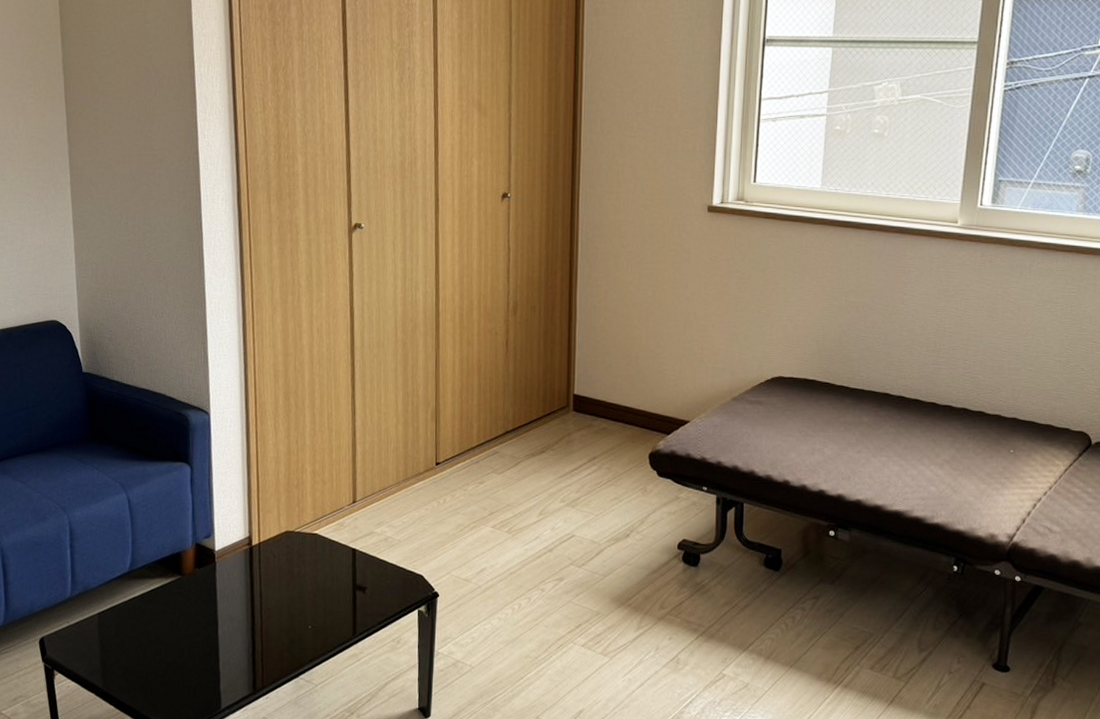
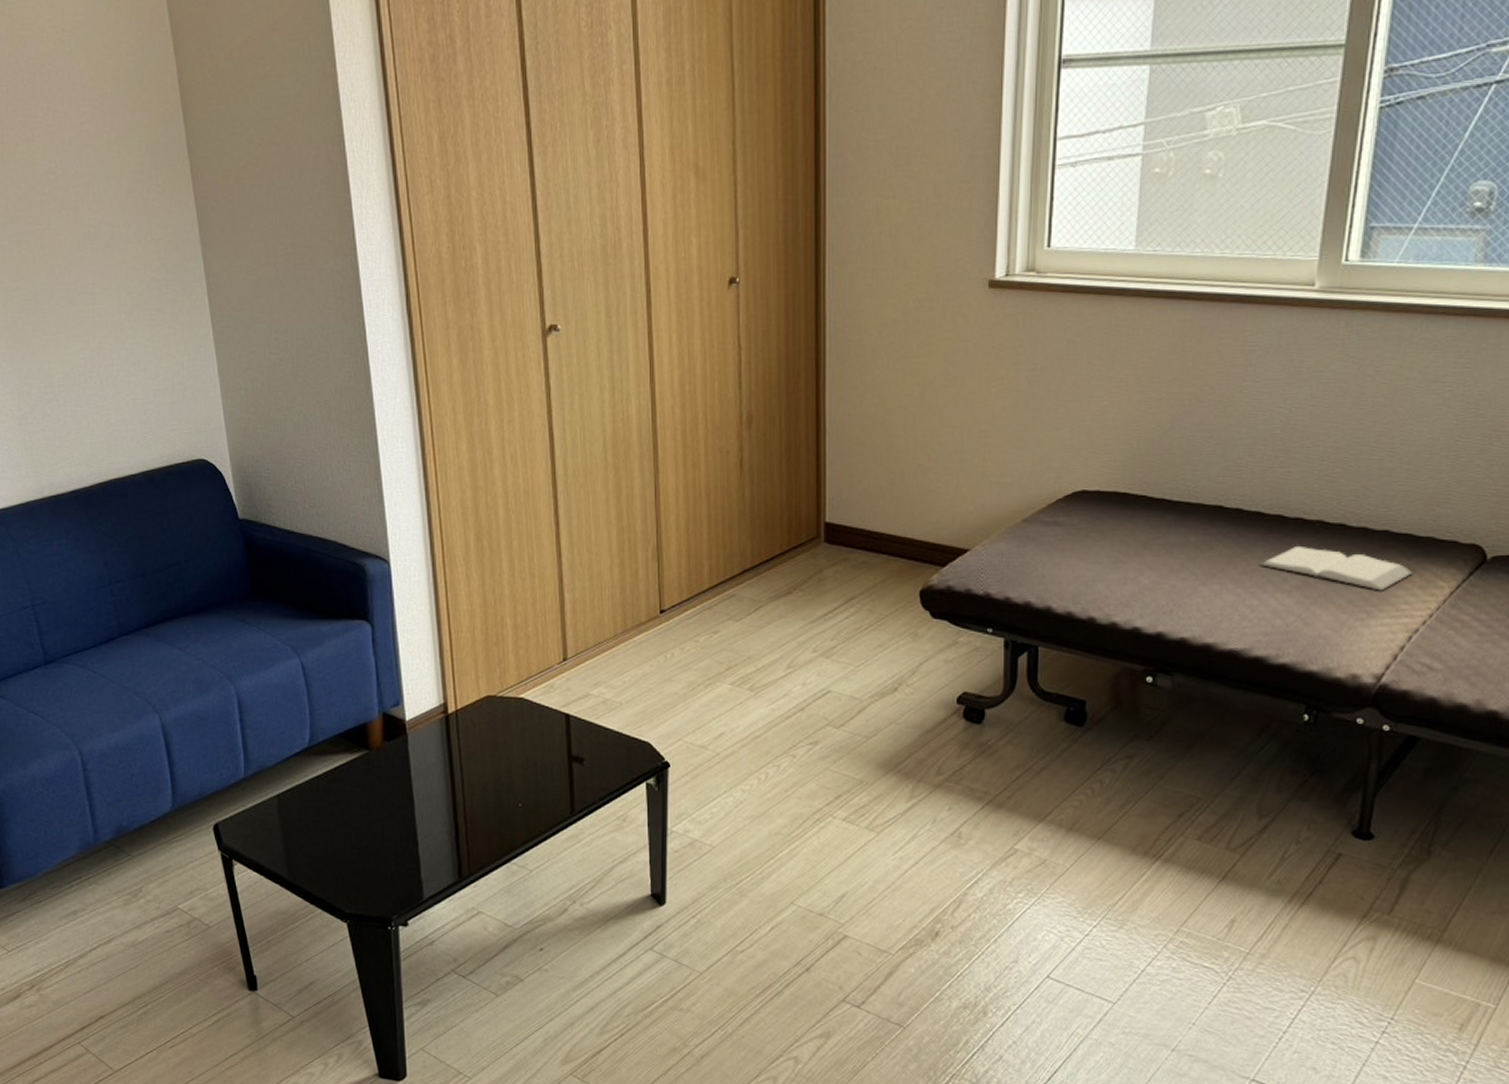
book: none [918,427,1036,467] -> present [1260,545,1413,591]

